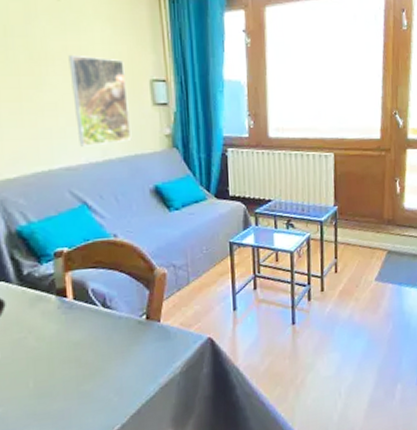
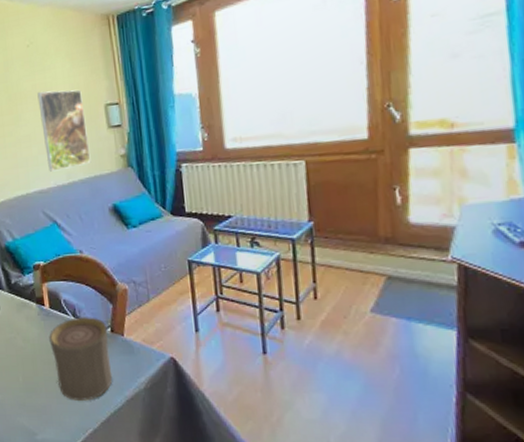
cup: none [71,305,146,398] -> present [49,317,113,401]

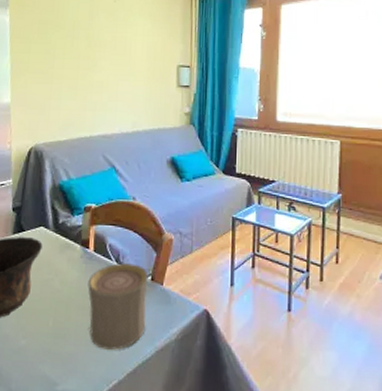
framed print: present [37,90,91,172] -> none [115,43,158,119]

